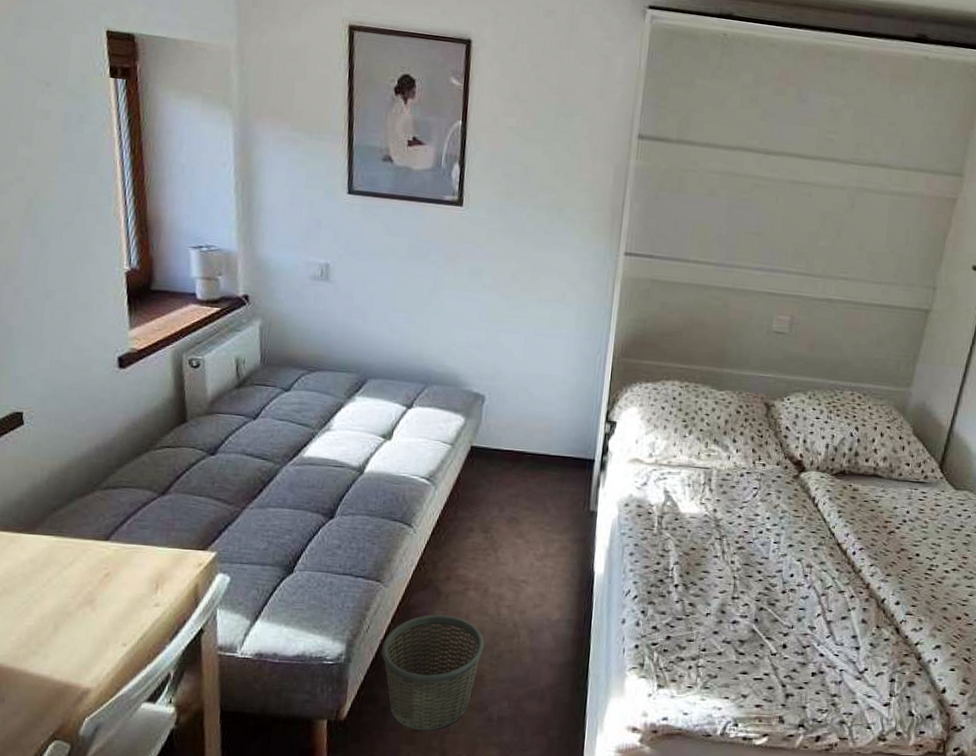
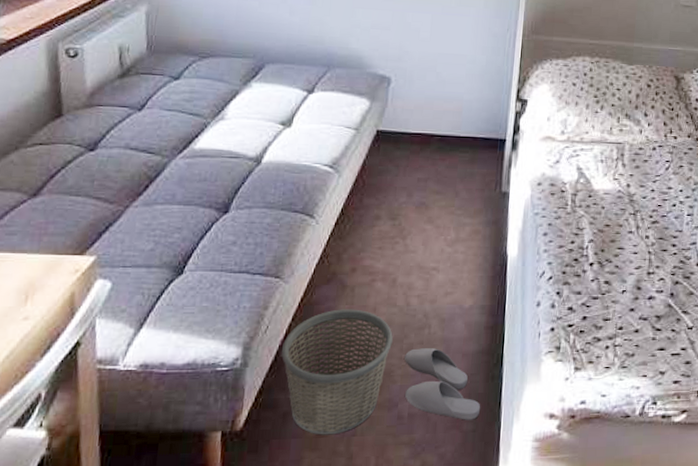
slippers: none [495,656,567,727] -> present [404,348,481,420]

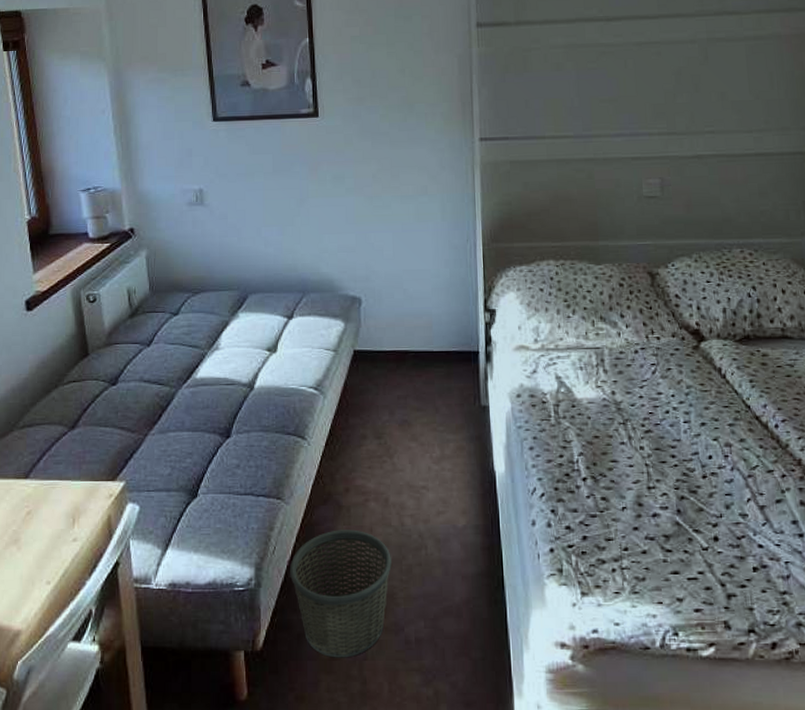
slippers: present [404,348,481,420] -> none [405,570,488,647]

